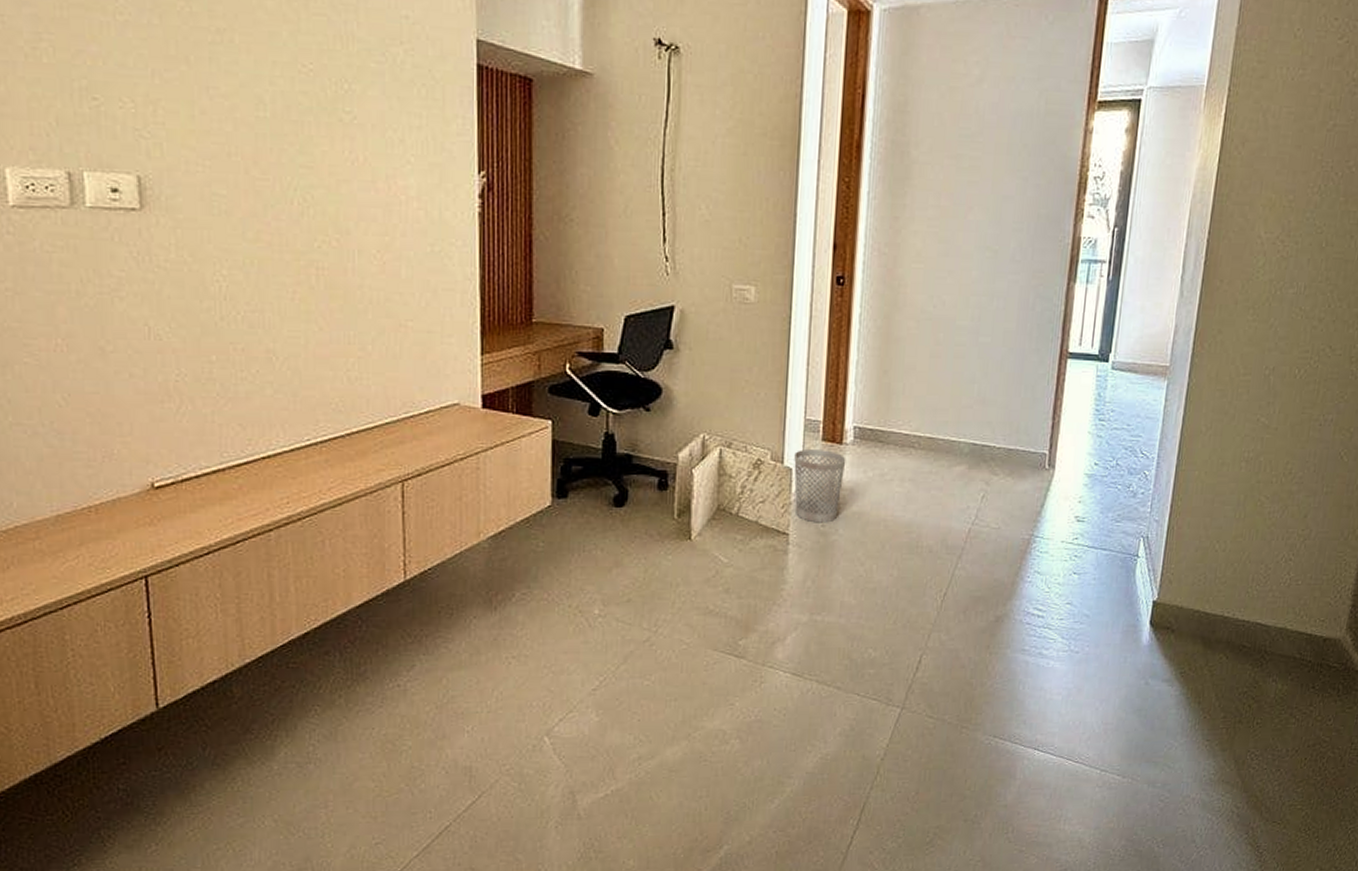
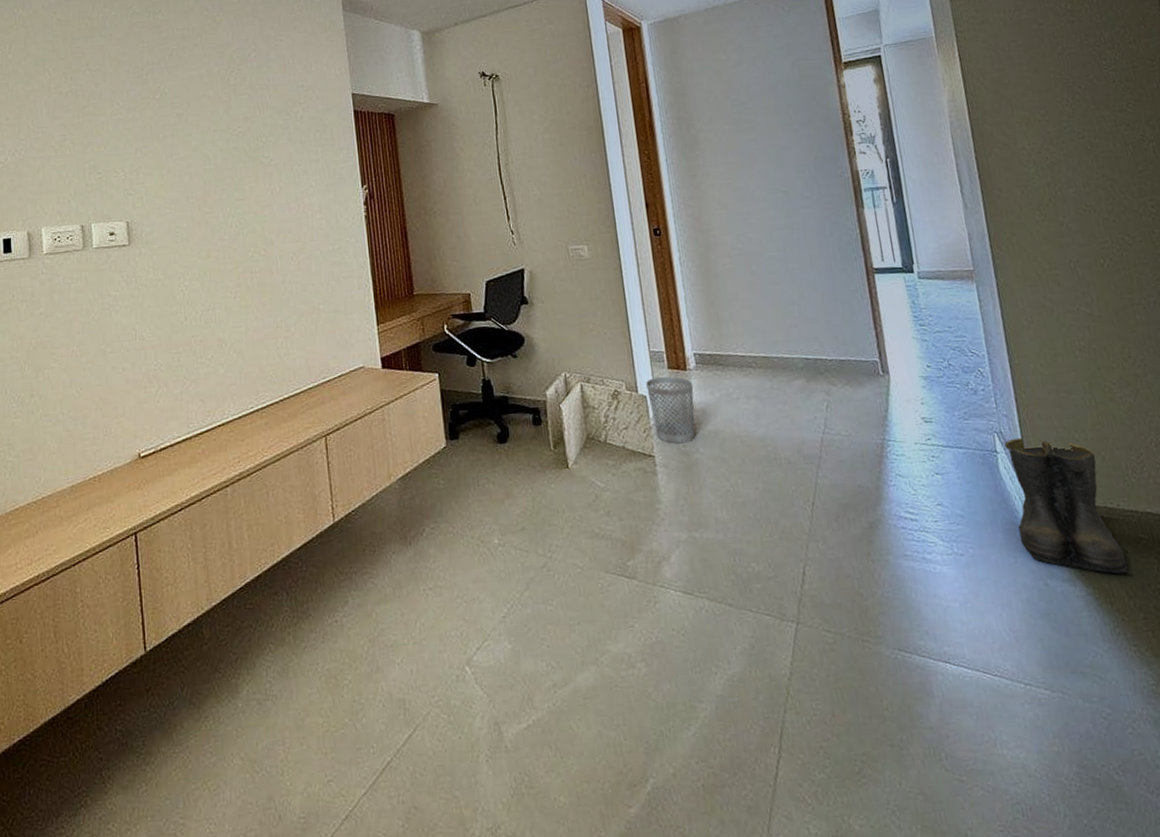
boots: none [1135,544,1229,677] -> present [1004,437,1132,574]

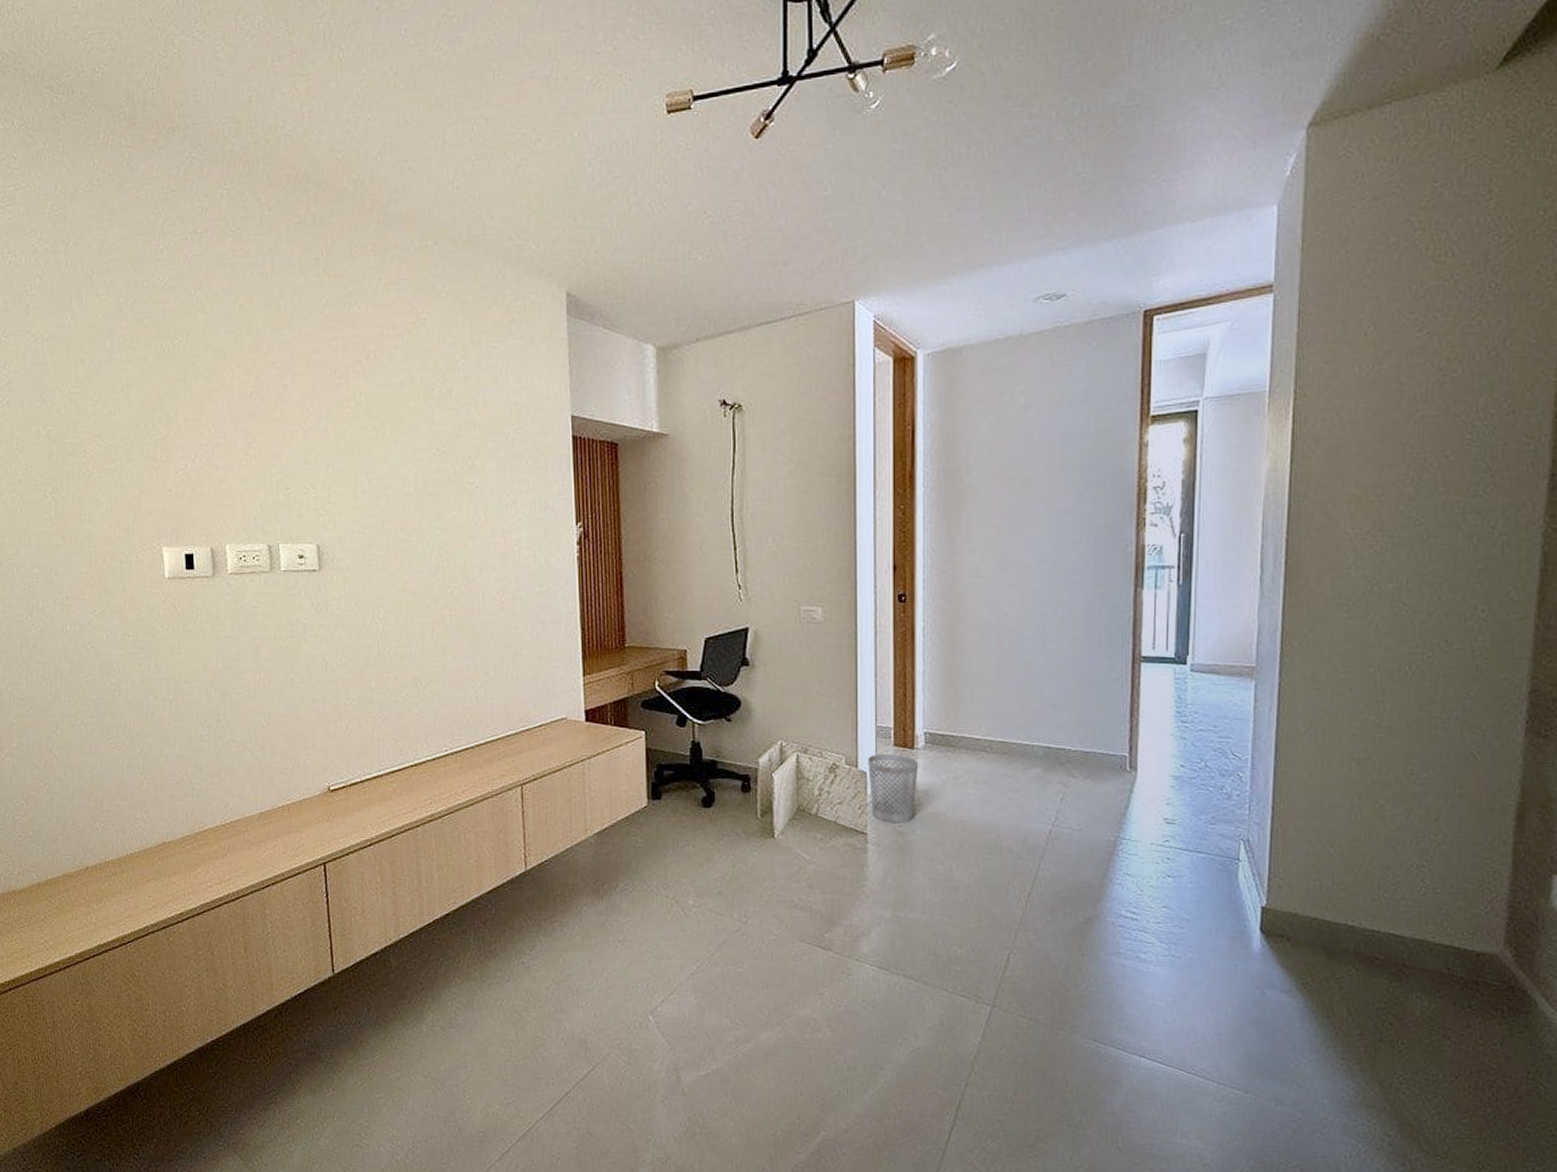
boots: present [1004,437,1132,574] -> none [1246,847,1358,991]

